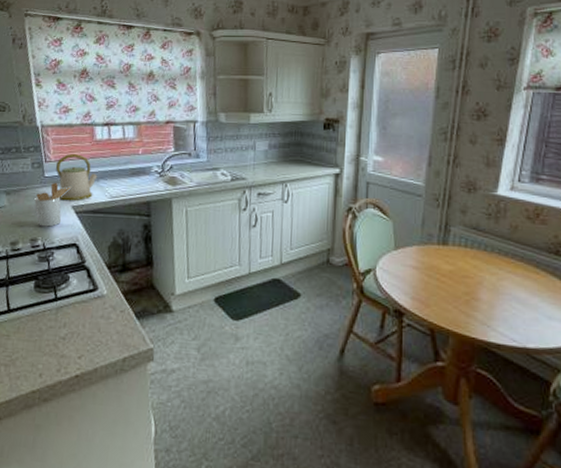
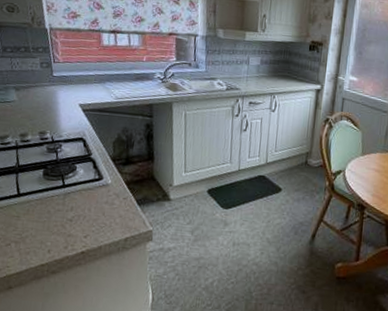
utensil holder: present [34,182,71,227] -> none [43,81,79,122]
kettle: present [55,153,98,201] -> none [63,56,104,100]

